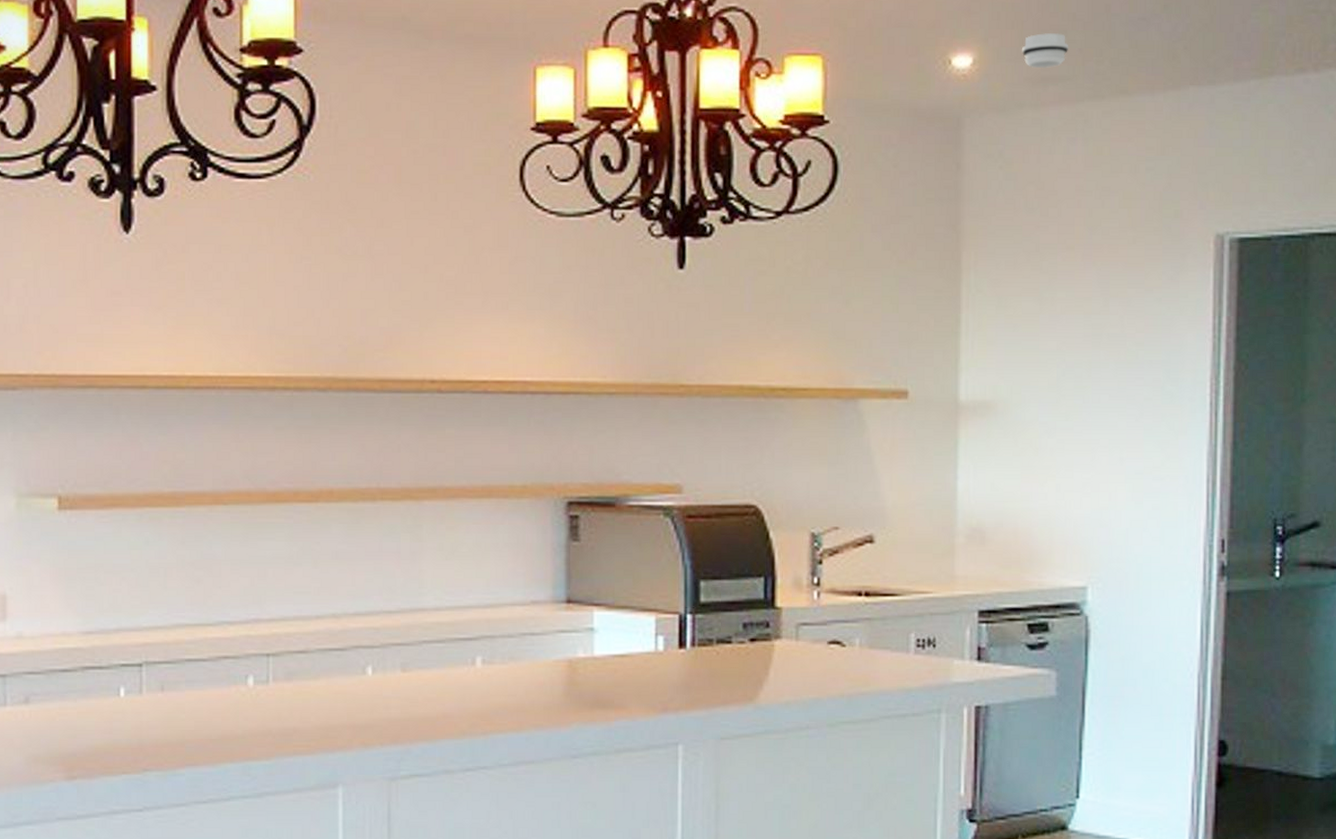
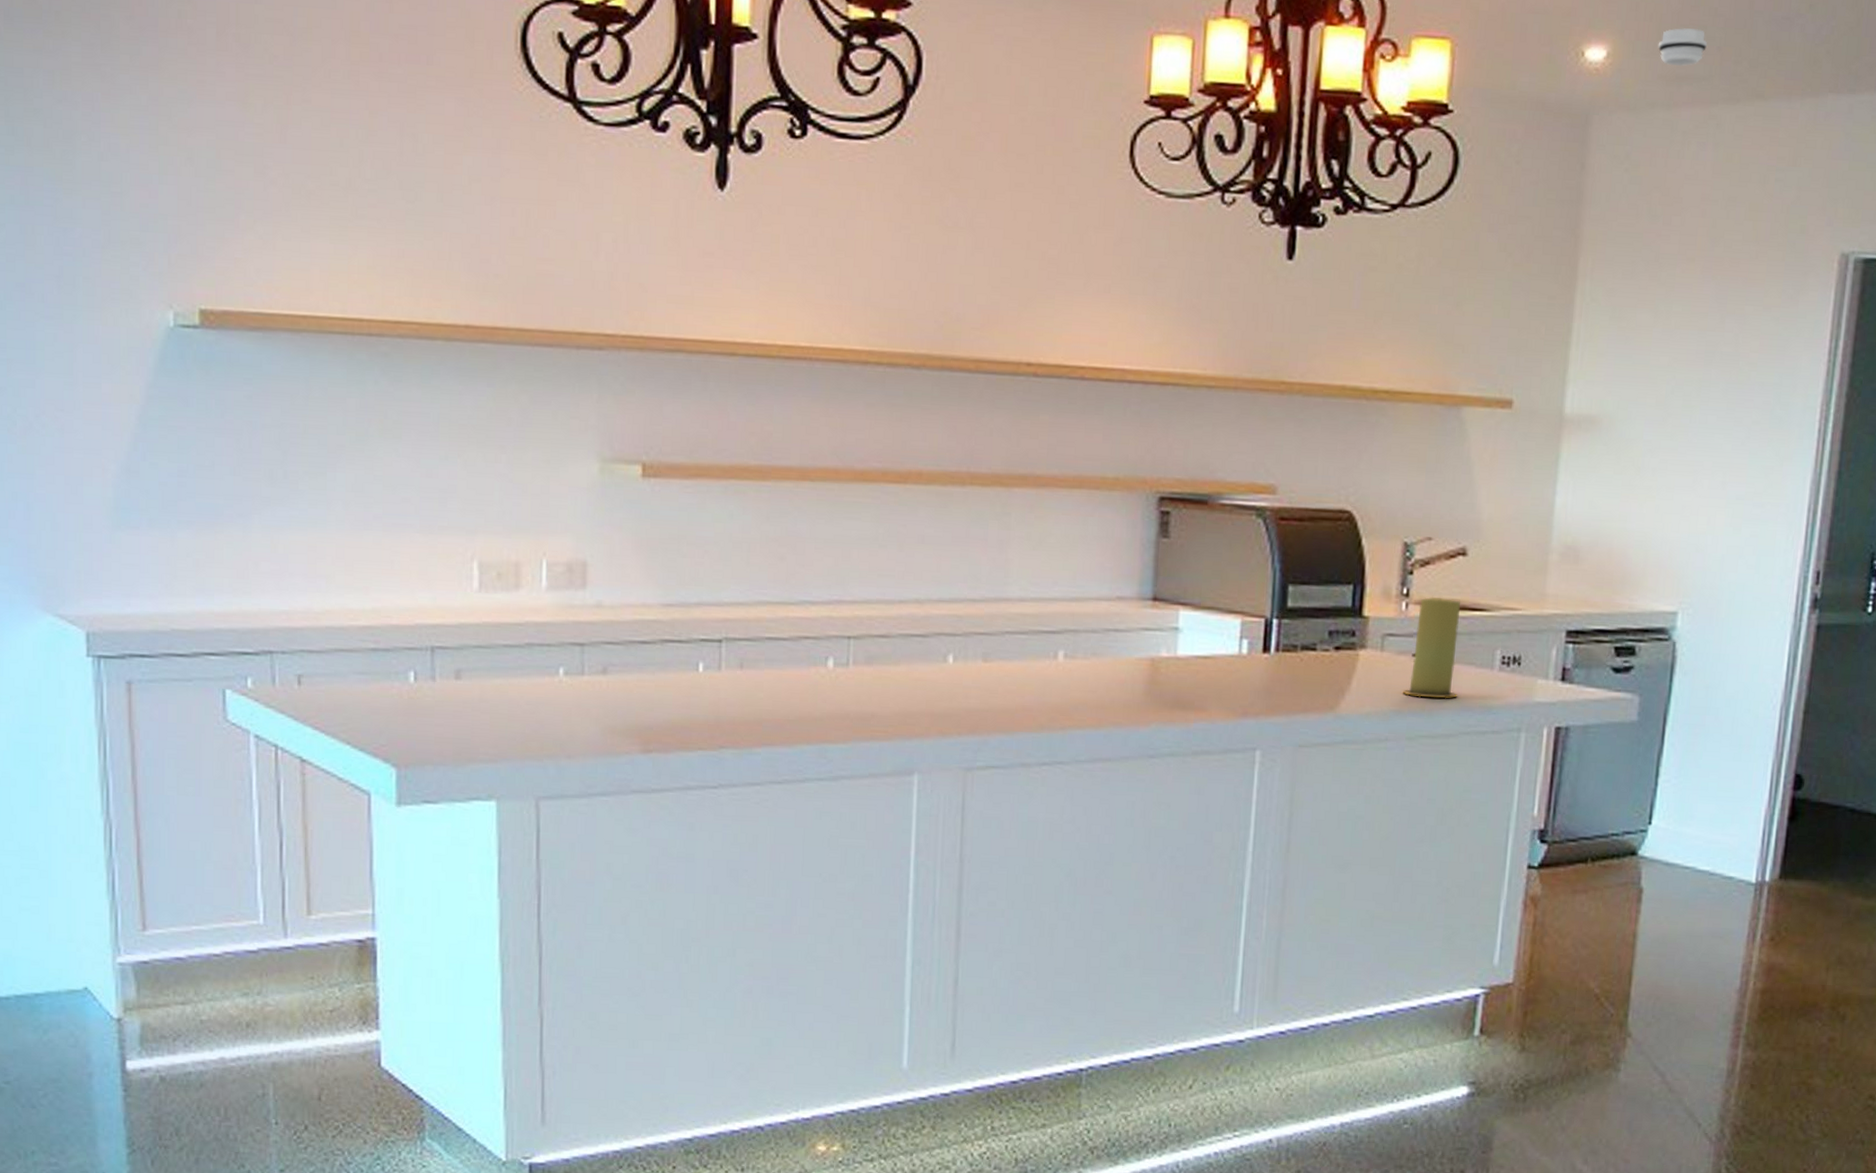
candle: none [820,584,875,684] -> present [1402,596,1461,699]

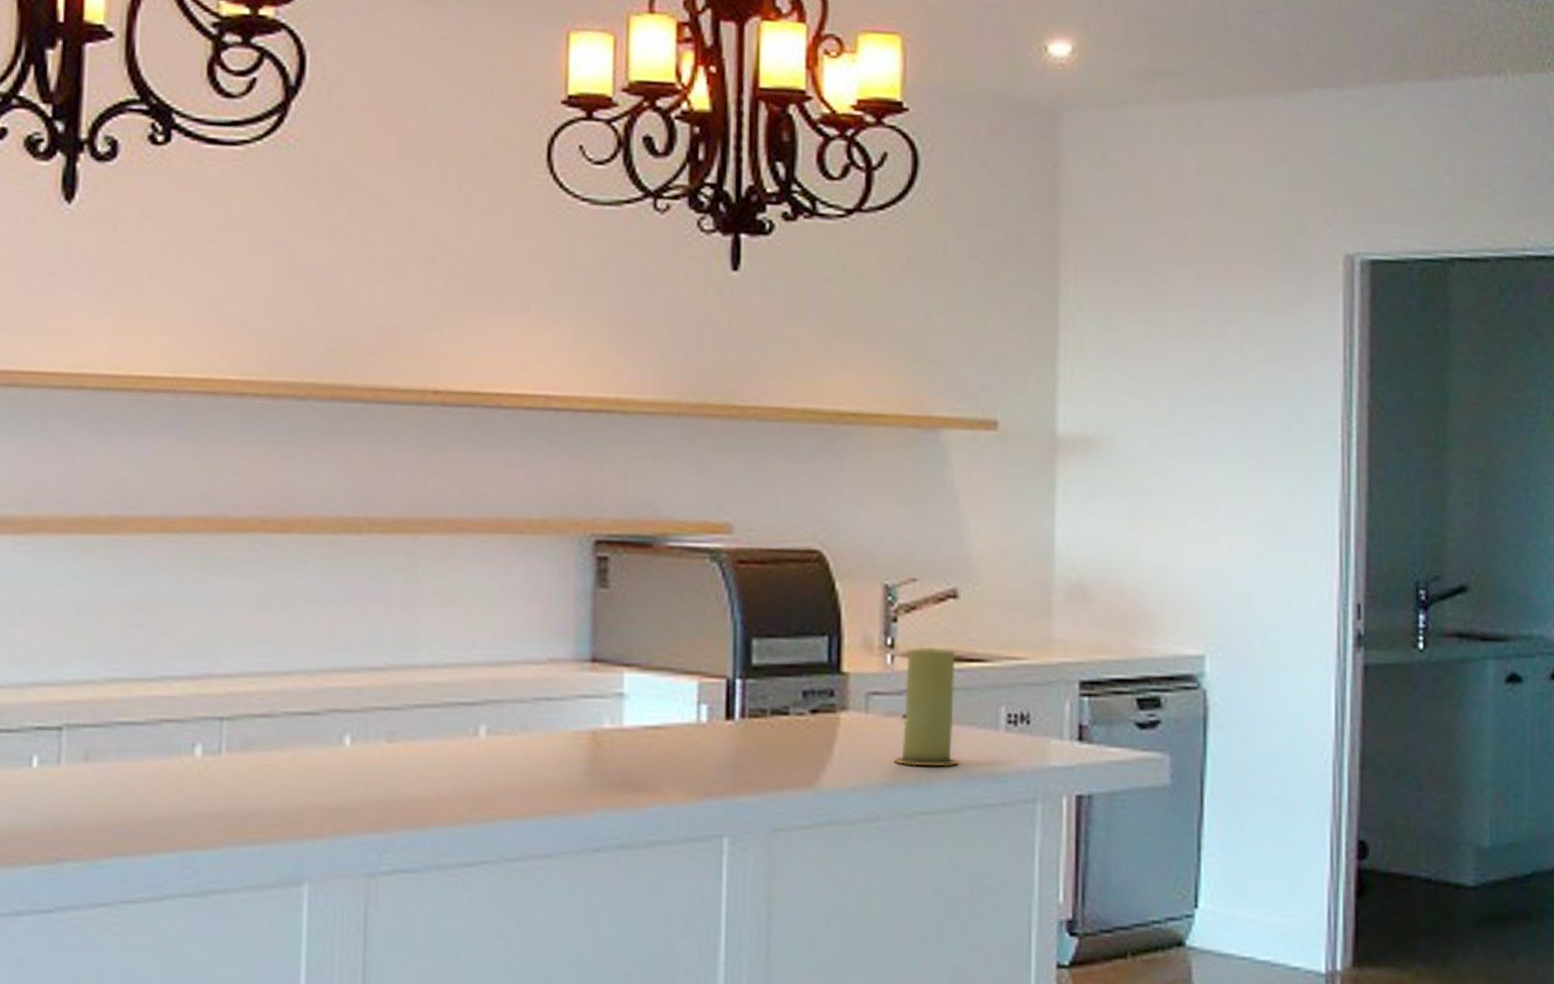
smoke detector: present [1658,28,1708,67] -> none [1127,22,1180,62]

